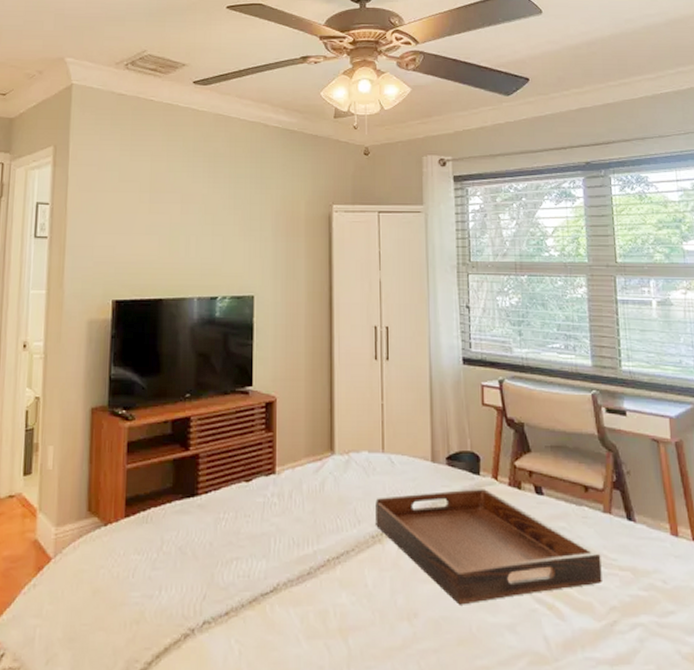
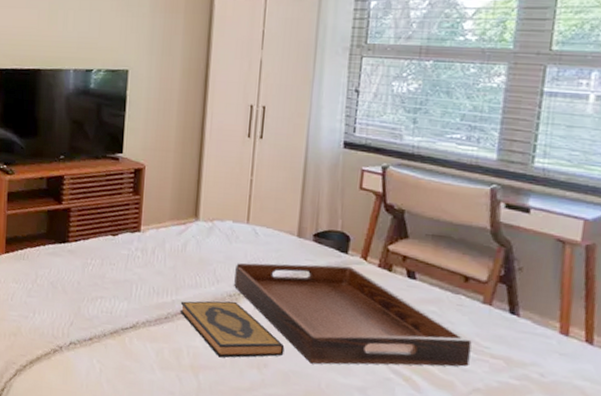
hardback book: none [322,543,432,613] -> present [179,301,285,358]

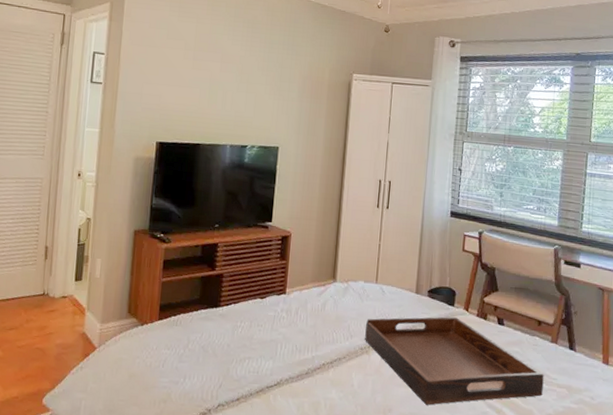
hardback book: present [179,301,285,358] -> none [318,353,406,407]

